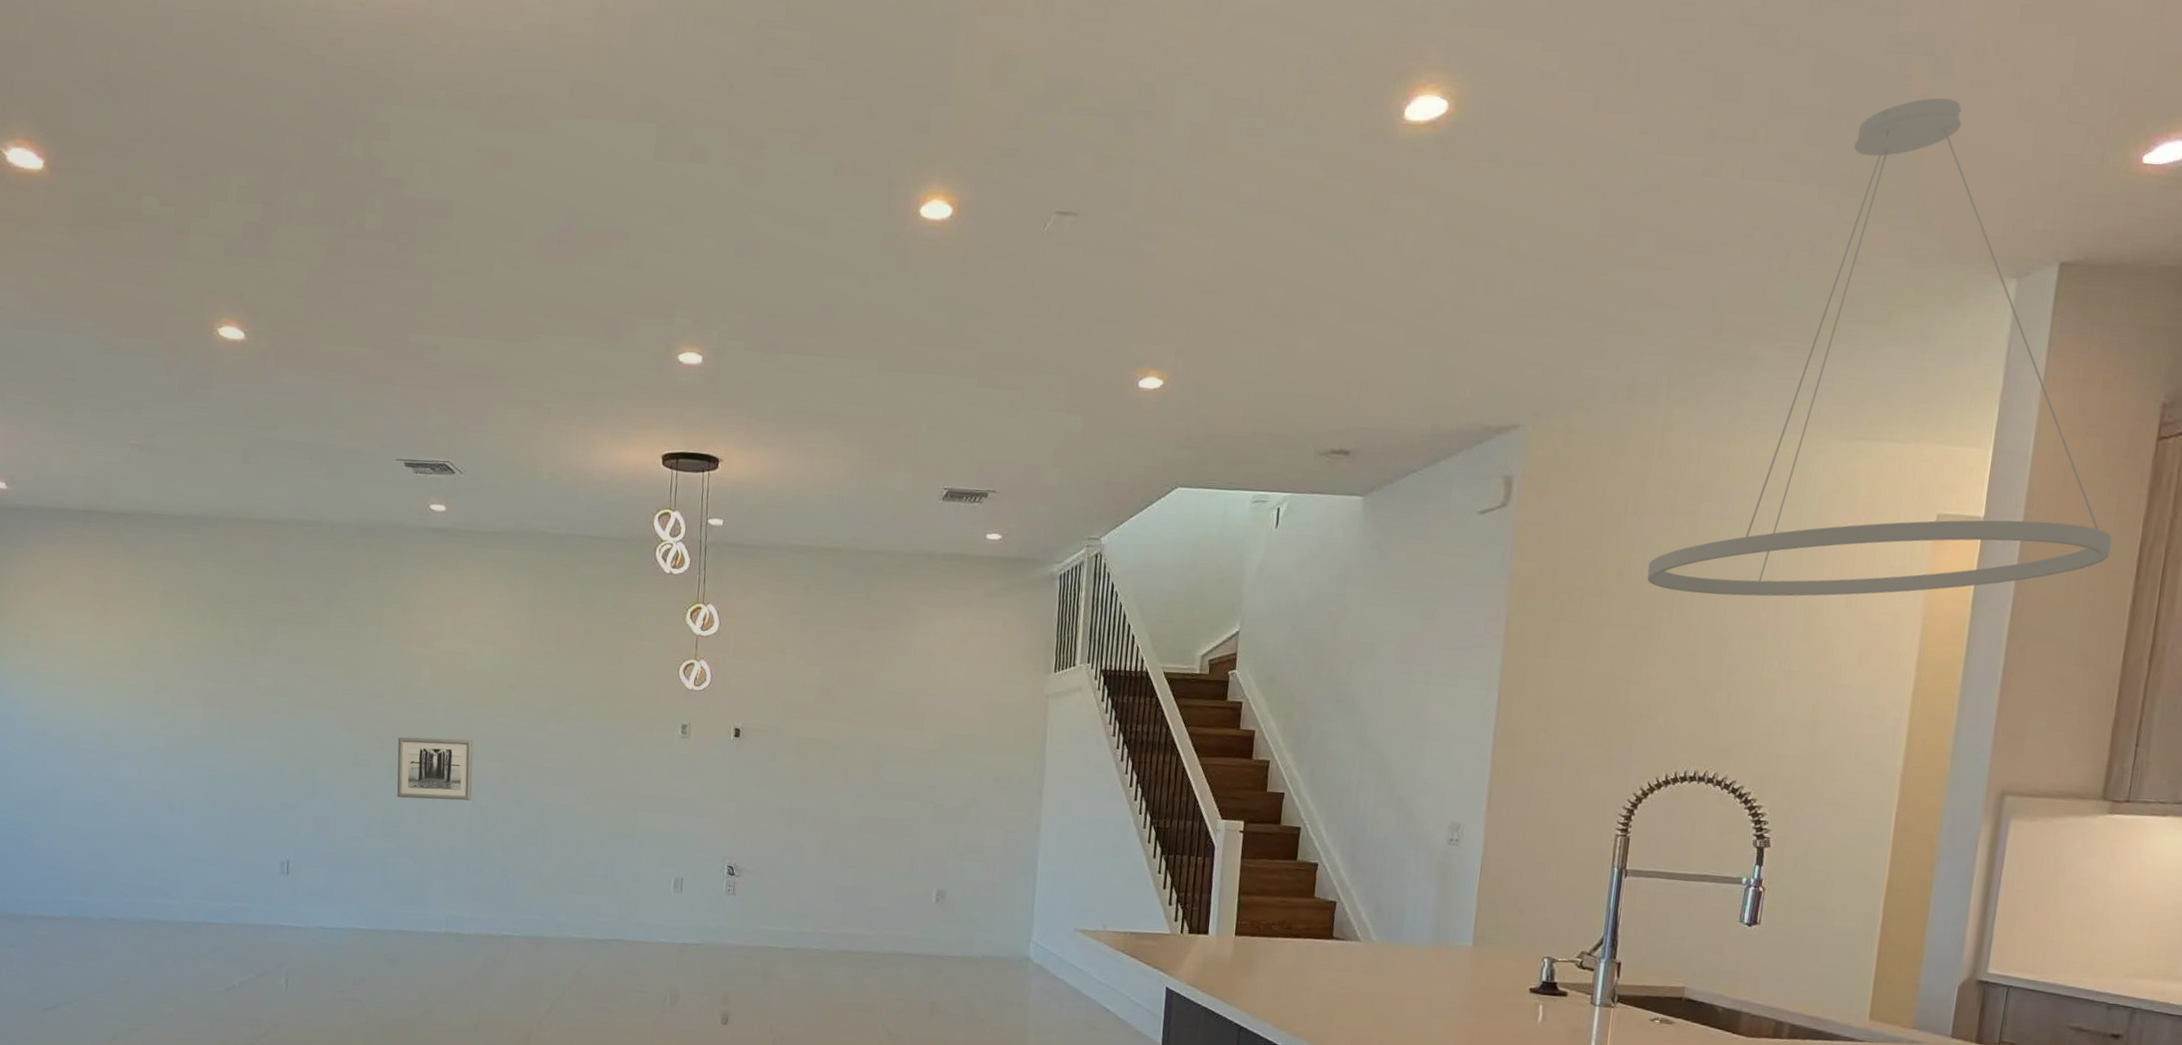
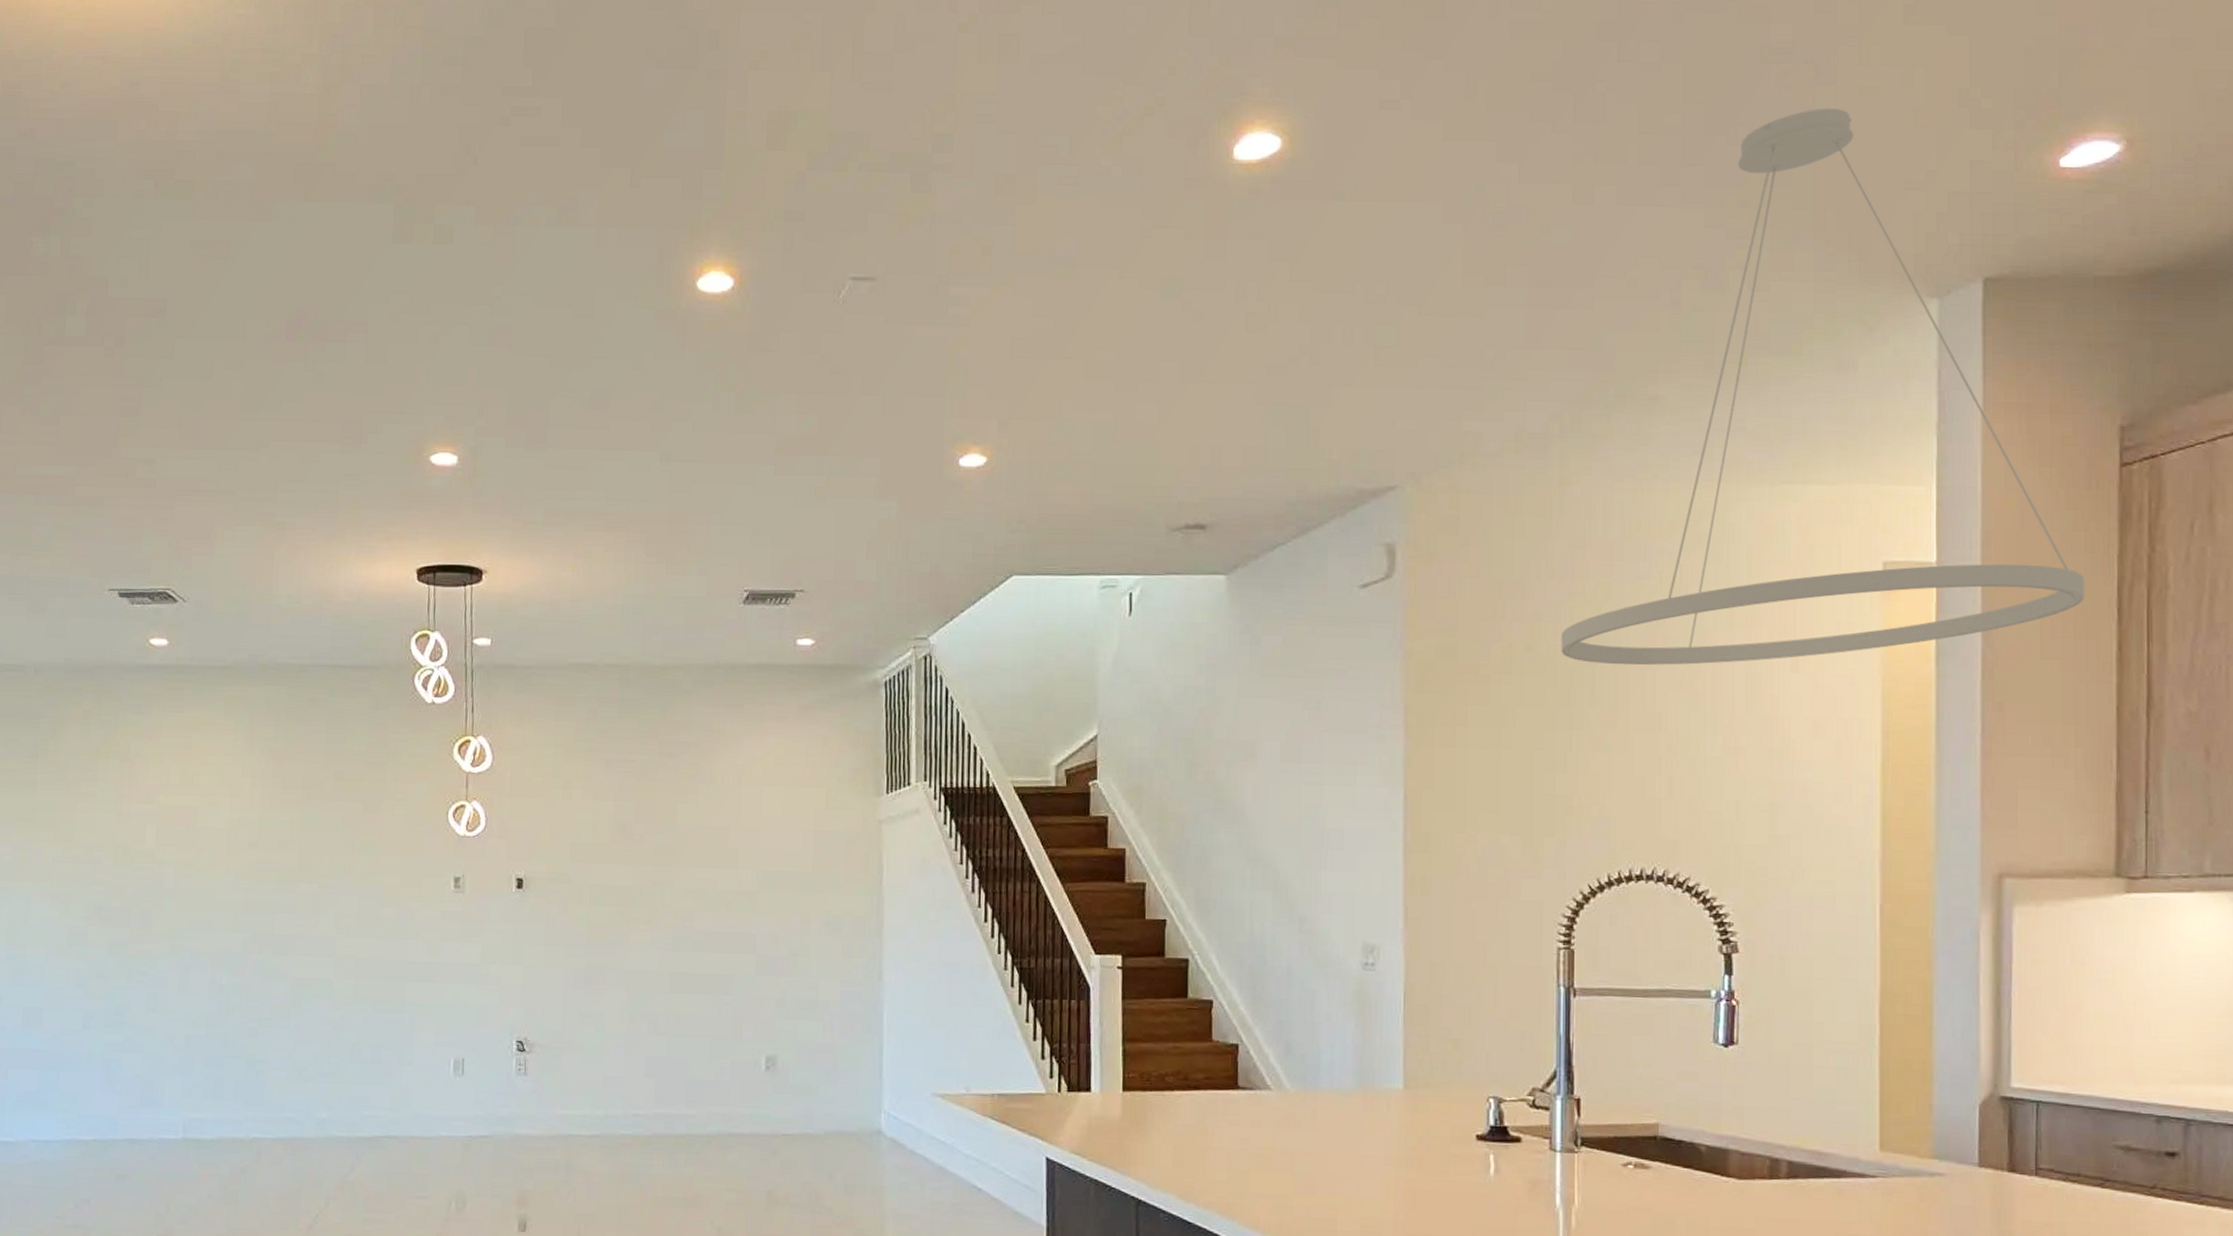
wall art: present [397,737,473,801] -> none [119,908,210,981]

